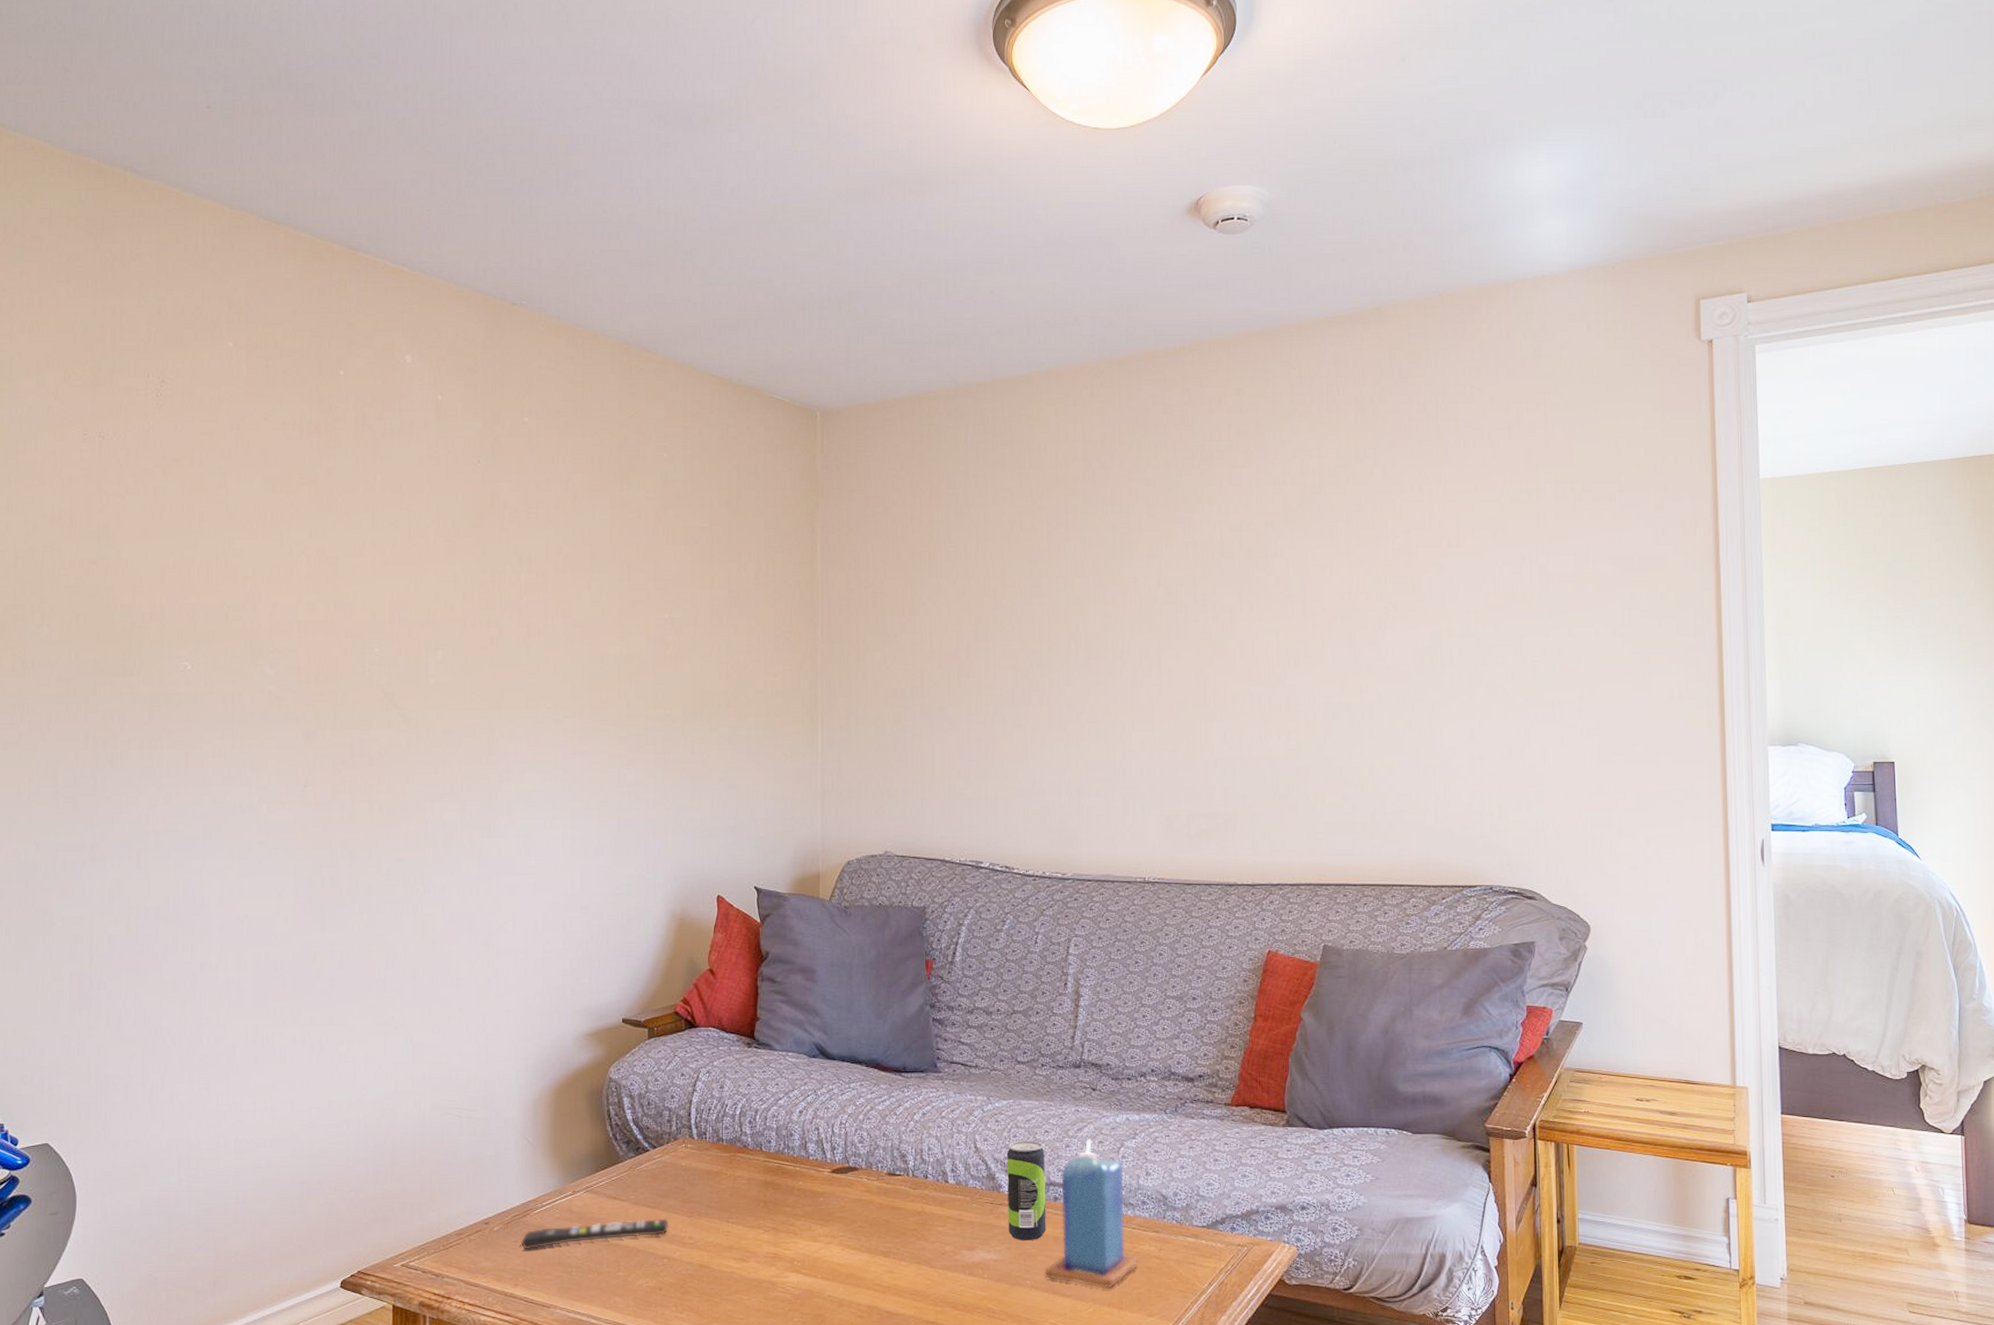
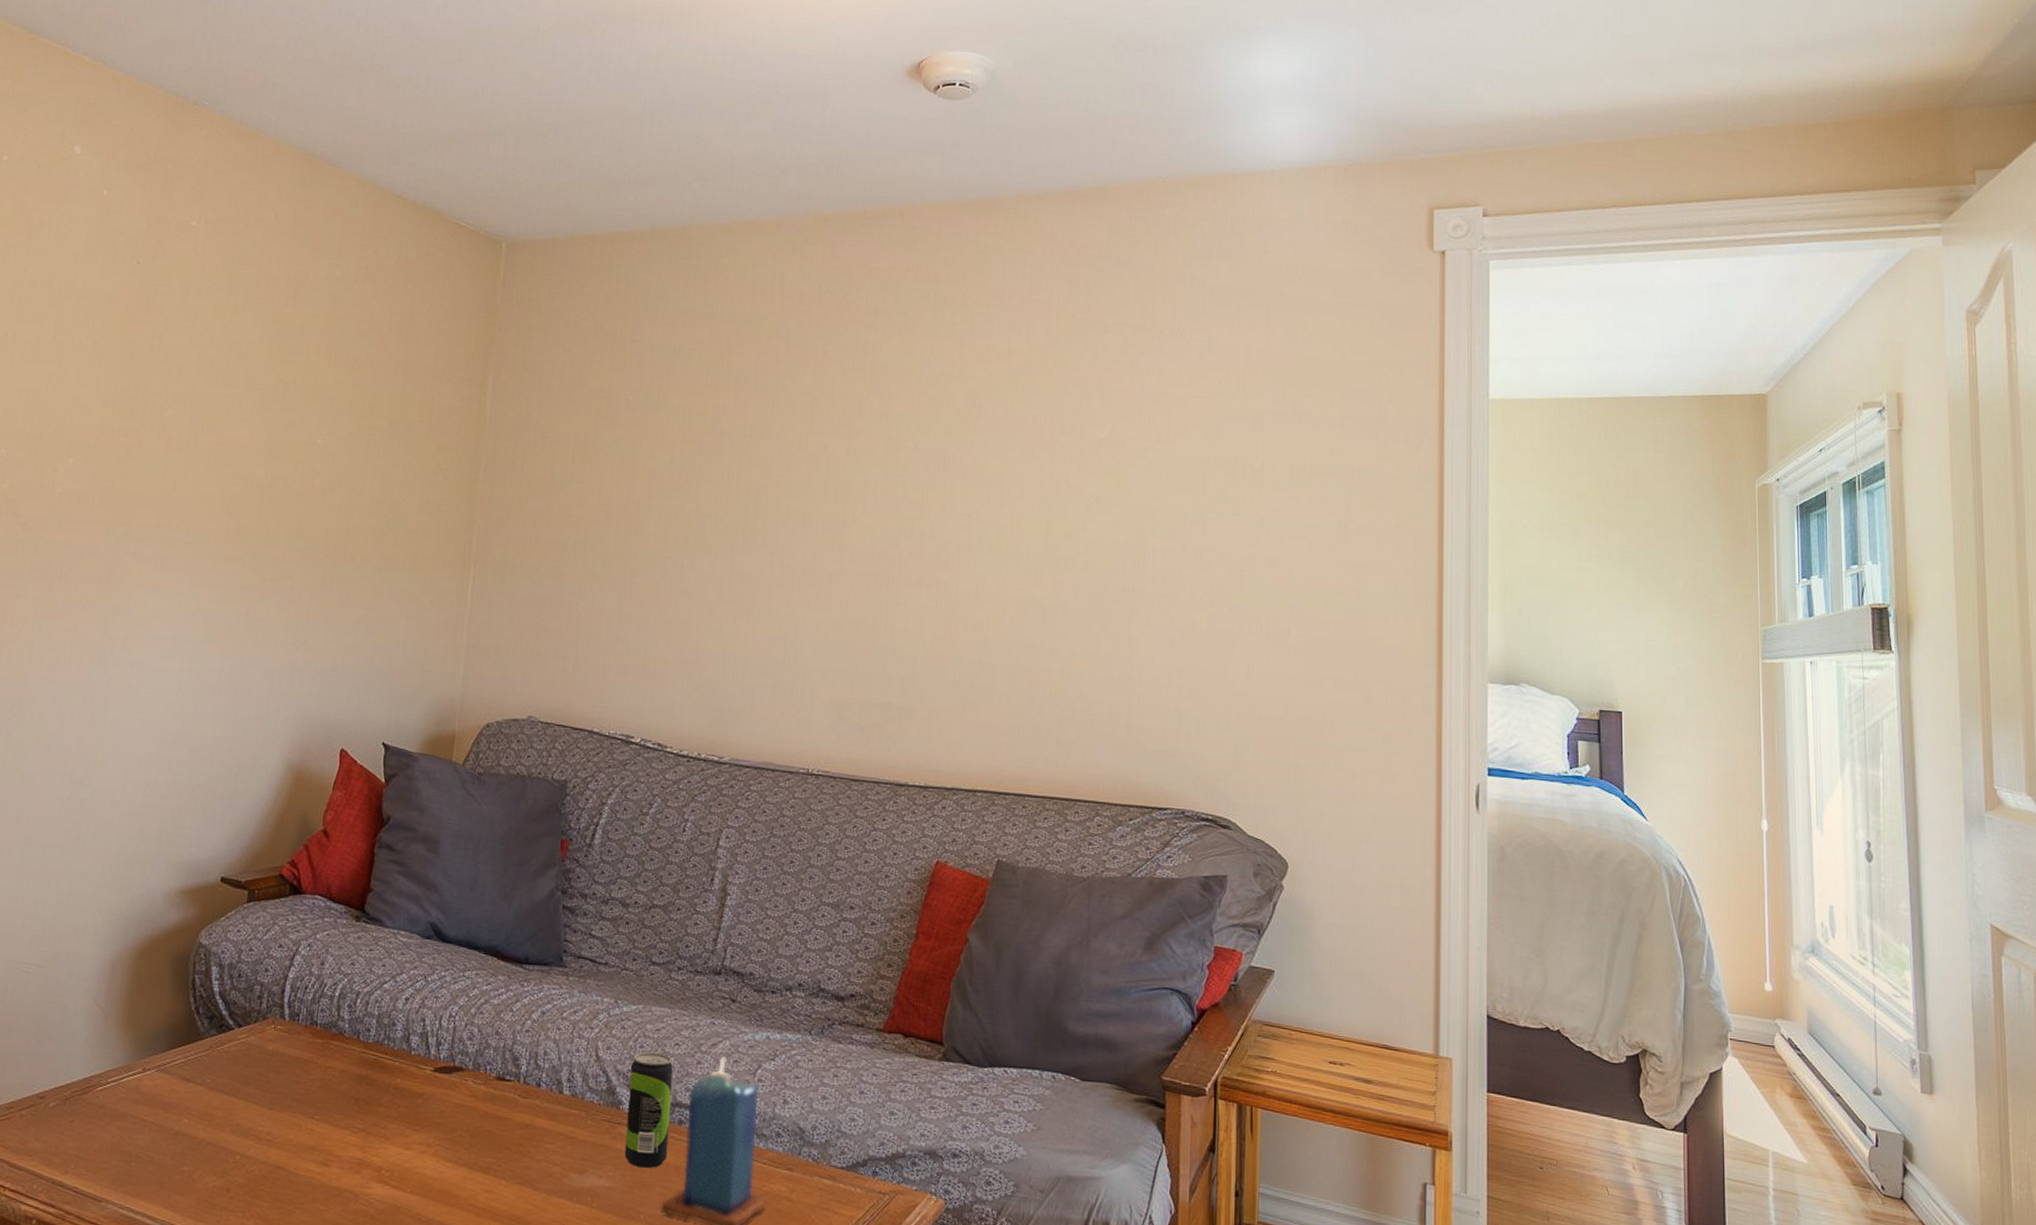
remote control: present [520,1218,669,1250] -> none [76,1107,247,1133]

